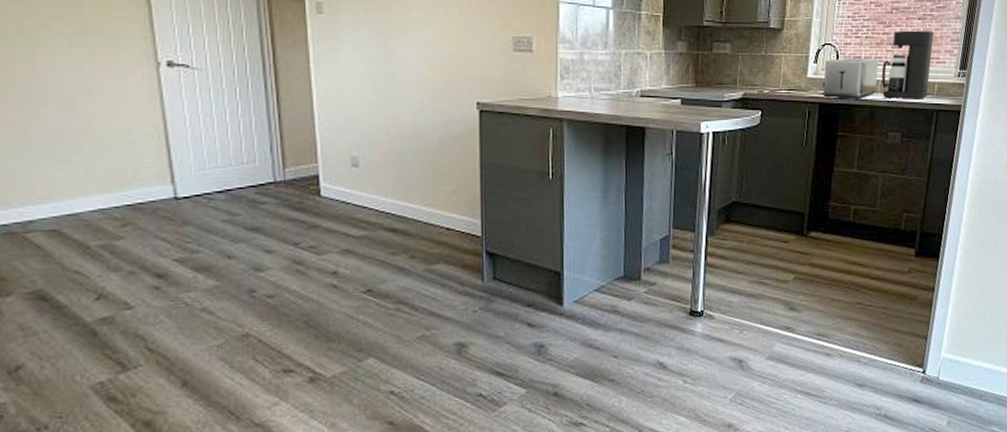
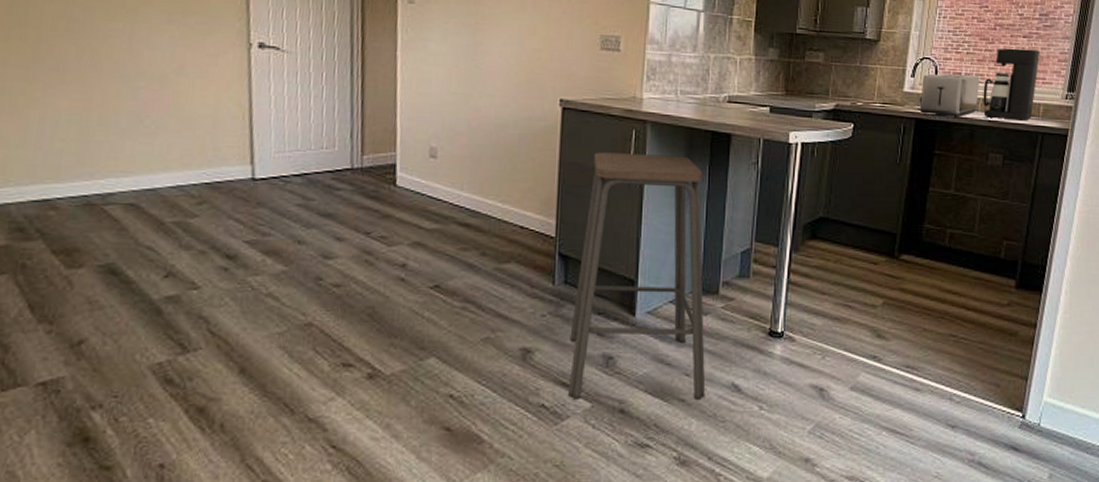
bar stool: none [502,151,633,387] -> present [568,152,706,401]

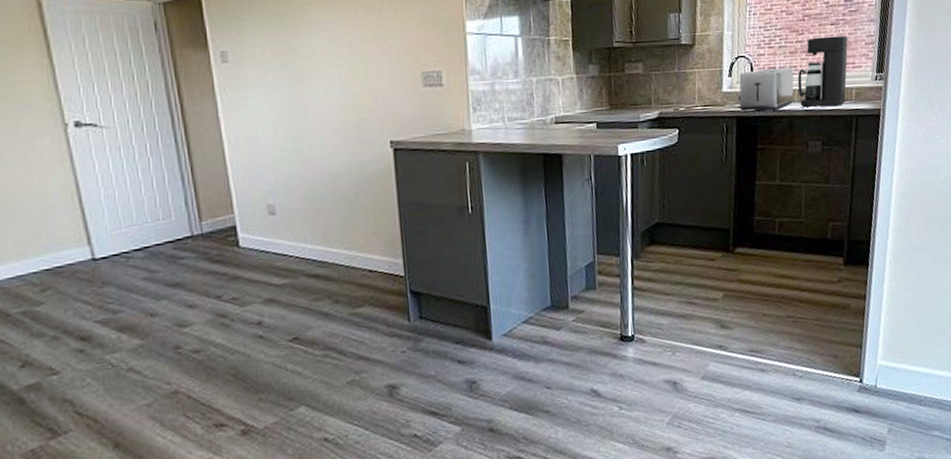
bar stool: present [568,152,706,401] -> none [431,181,568,425]

